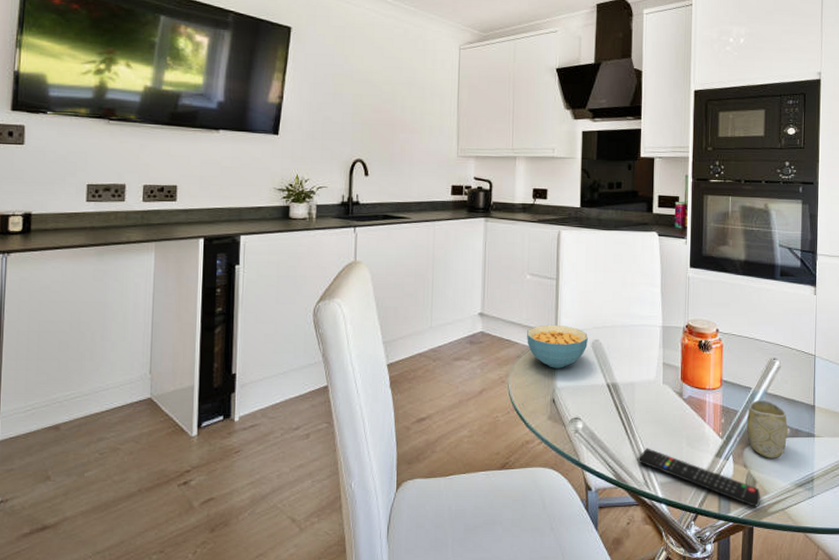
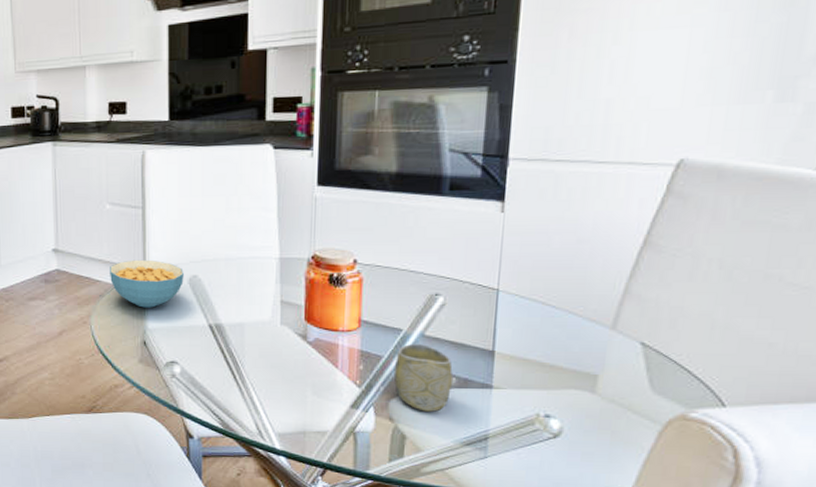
remote control: present [637,448,760,507] -> none [249,395,411,465]

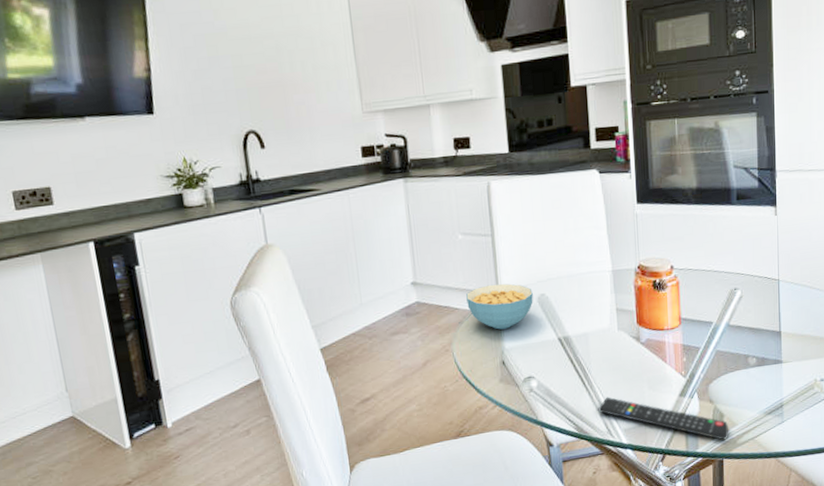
remote control: none [249,395,411,465] -> present [598,397,728,440]
cup: present [393,343,453,412] -> none [709,332,753,391]

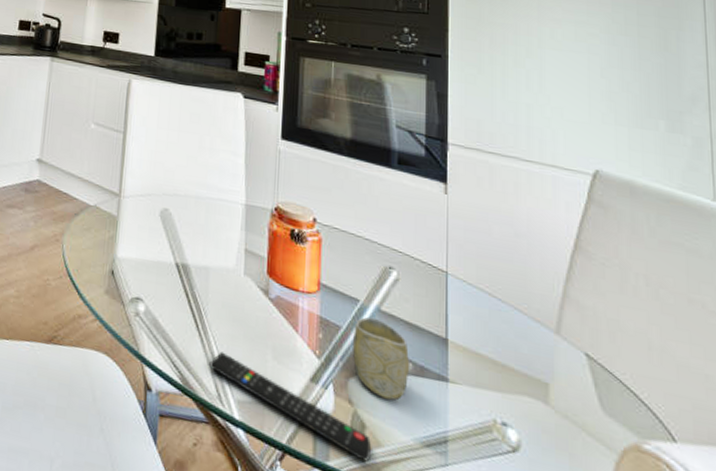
cereal bowl: present [466,283,533,330] -> none [86,182,156,236]
cup: none [709,332,753,391] -> present [352,317,409,401]

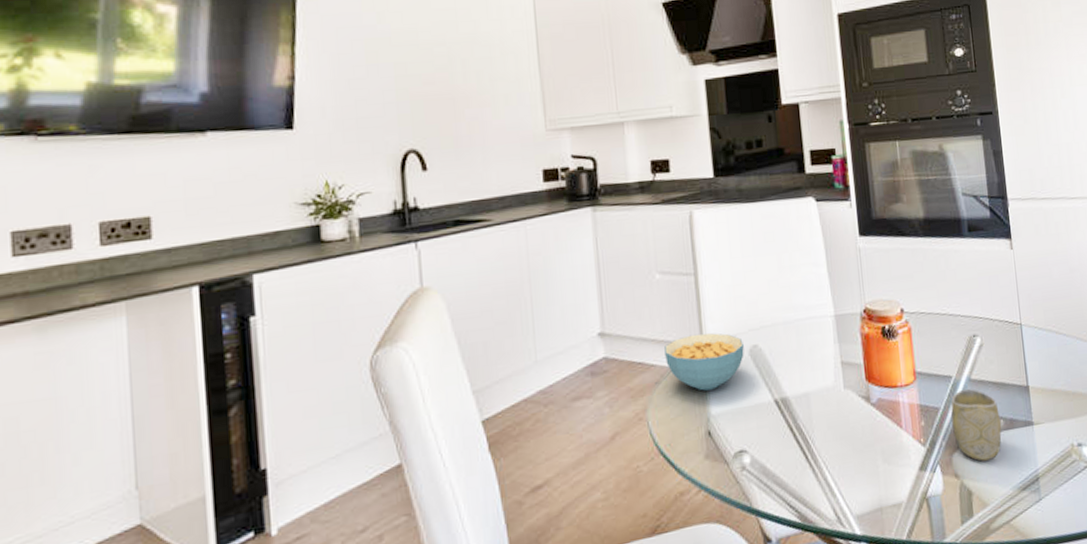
cereal bowl: none [86,182,156,236] -> present [664,333,744,391]
remote control: present [209,351,371,462] -> none [824,474,980,526]

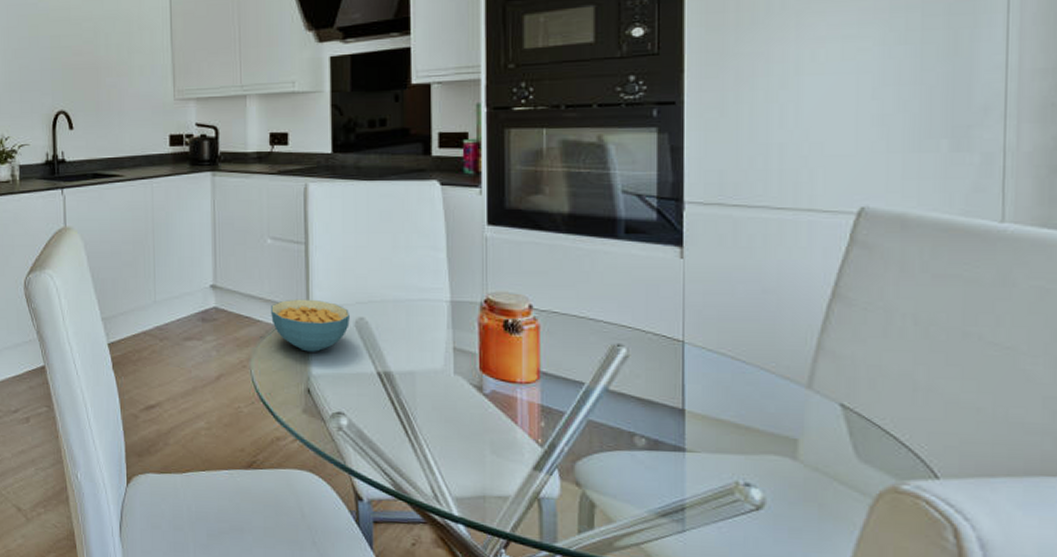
cup: present [950,388,1002,462] -> none [578,398,641,477]

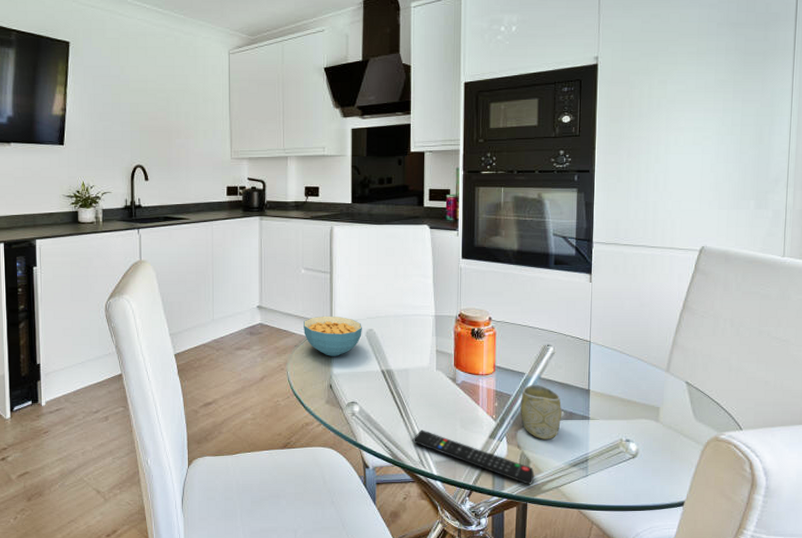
remote control: none [423,453,601,538] -> present [412,429,534,485]
cup: none [578,398,641,477] -> present [520,384,561,440]

